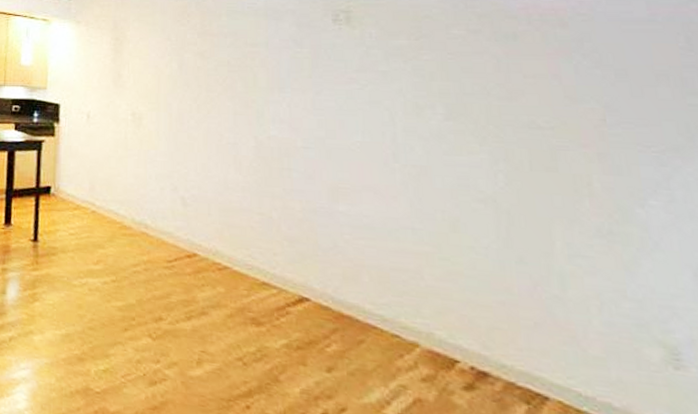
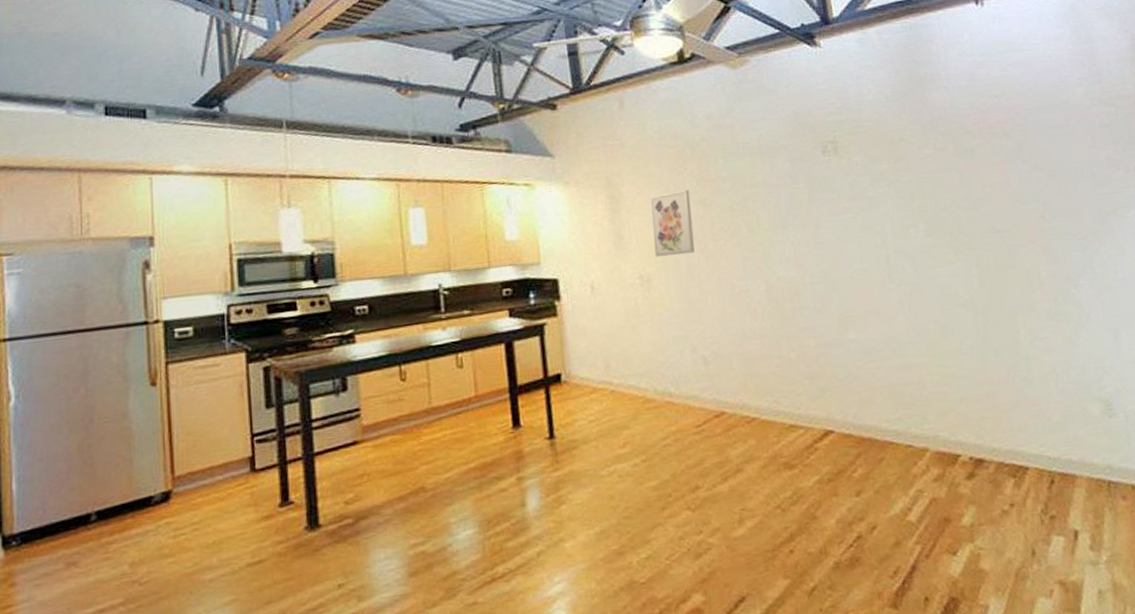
wall art: none [149,40,190,100] -> present [650,189,695,258]

